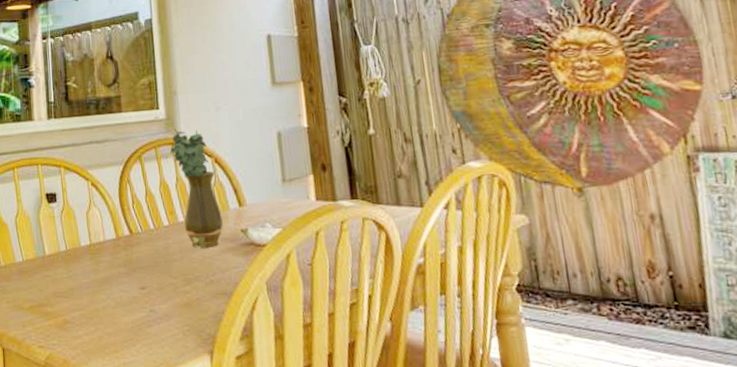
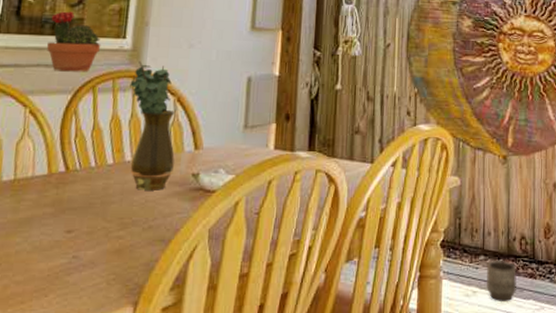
potted cactus: none [93,91,140,146] -> present [47,11,101,72]
planter: none [578,305,622,350] -> present [487,261,518,301]

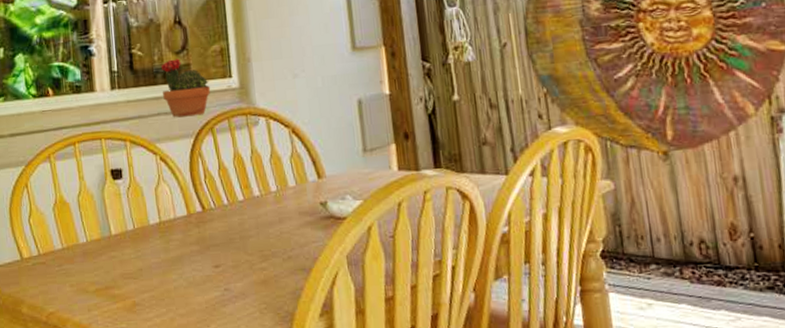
vase: present [130,61,176,190] -> none [244,98,302,223]
planter: present [487,261,518,301] -> none [661,268,703,314]

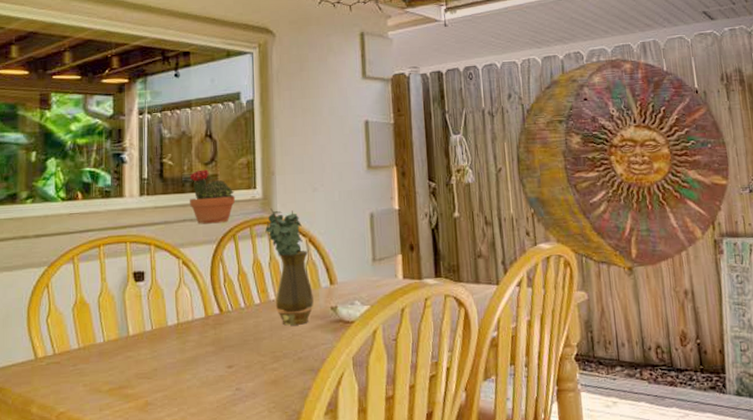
vase: none [244,98,302,223] -> present [265,208,315,326]

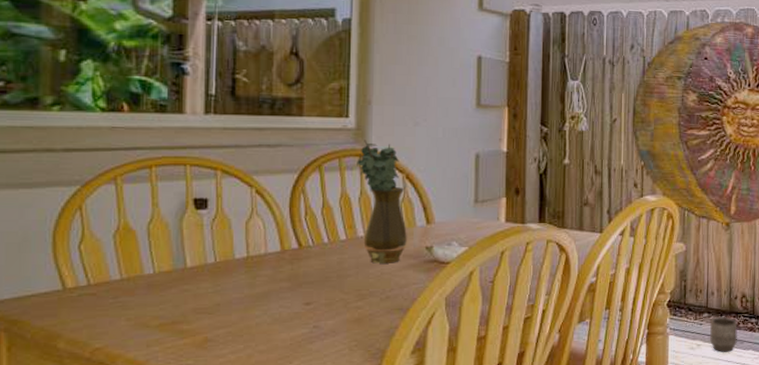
potted cactus: present [189,169,236,225] -> none [268,91,324,152]
planter: none [624,370,658,411] -> present [710,317,738,353]

